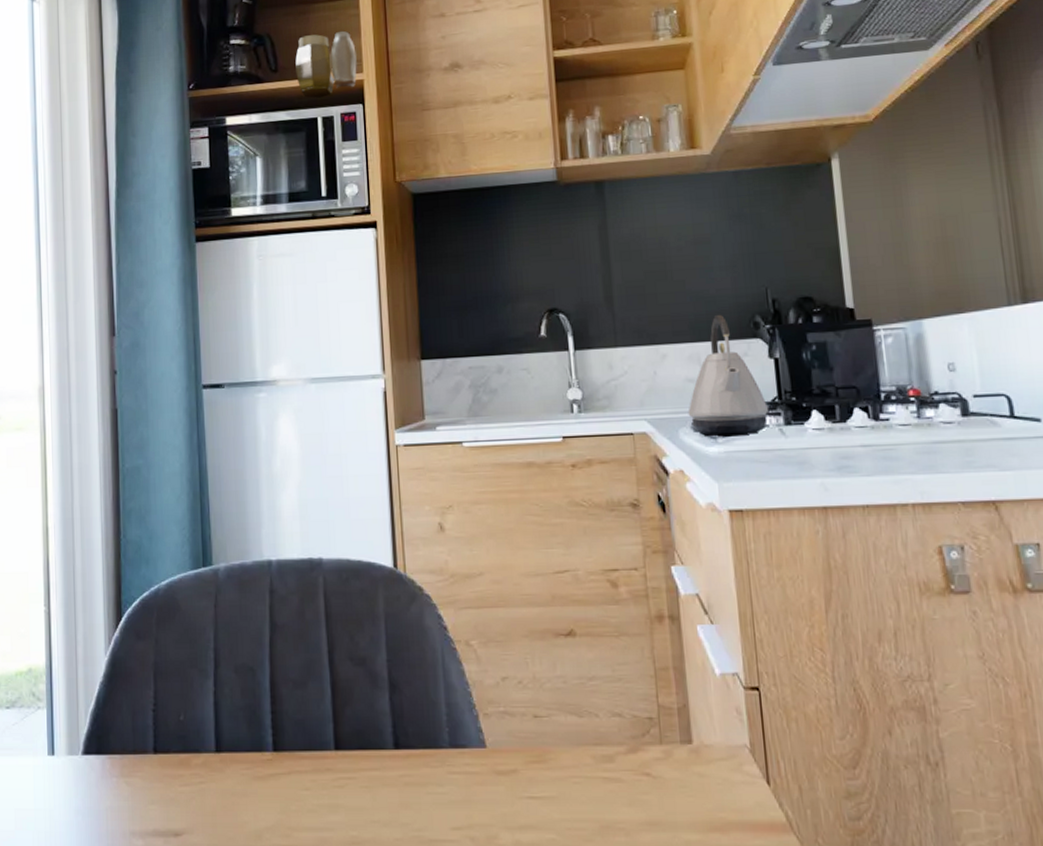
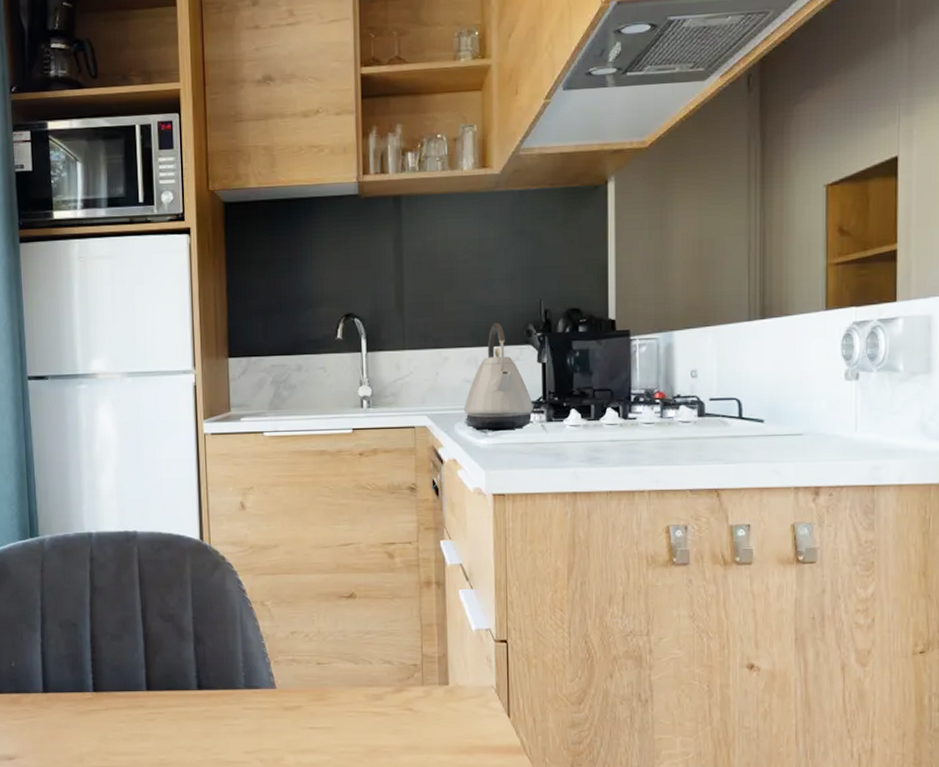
jar: present [295,34,335,98] -> none [114,41,152,106]
vase: present [330,30,357,92] -> none [148,38,174,100]

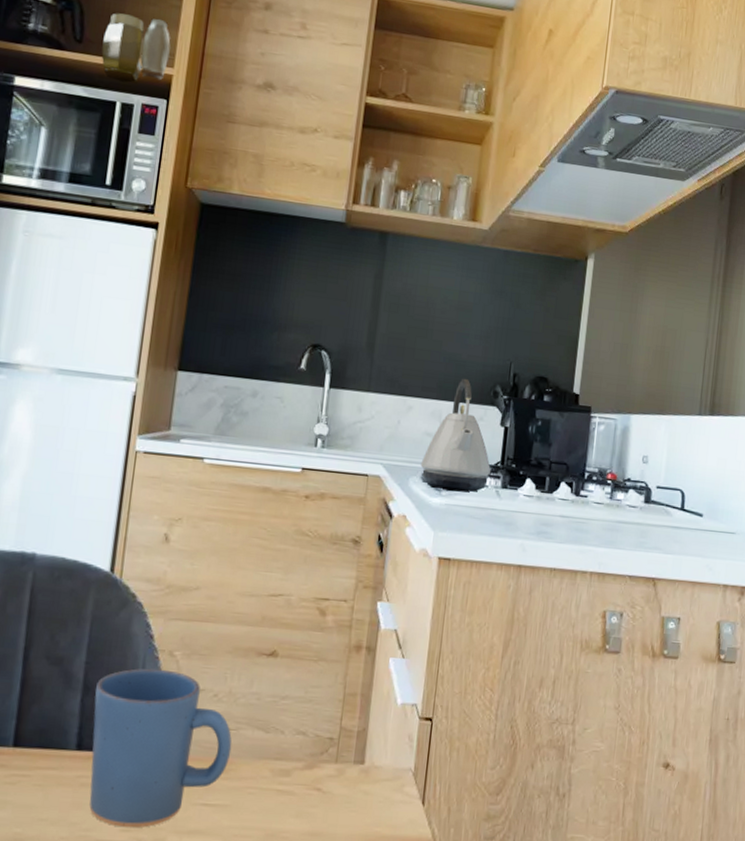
jar: none [114,41,152,106] -> present [101,13,145,83]
vase: none [148,38,174,100] -> present [140,18,171,83]
mug: none [205,617,328,751] -> present [89,668,232,828]

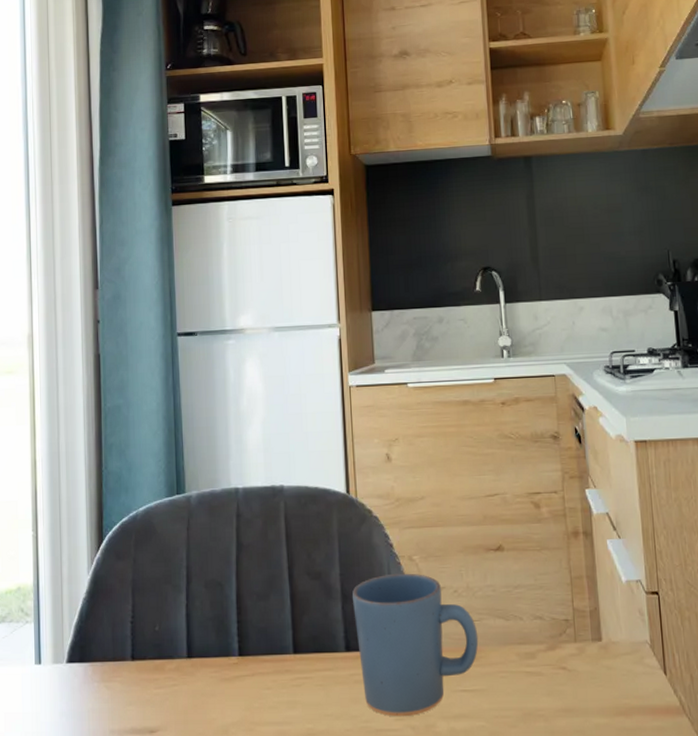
jar: present [101,13,145,83] -> none [262,23,298,80]
vase: present [140,18,171,83] -> none [294,20,318,74]
kettle: present [420,378,492,492] -> none [601,272,670,377]

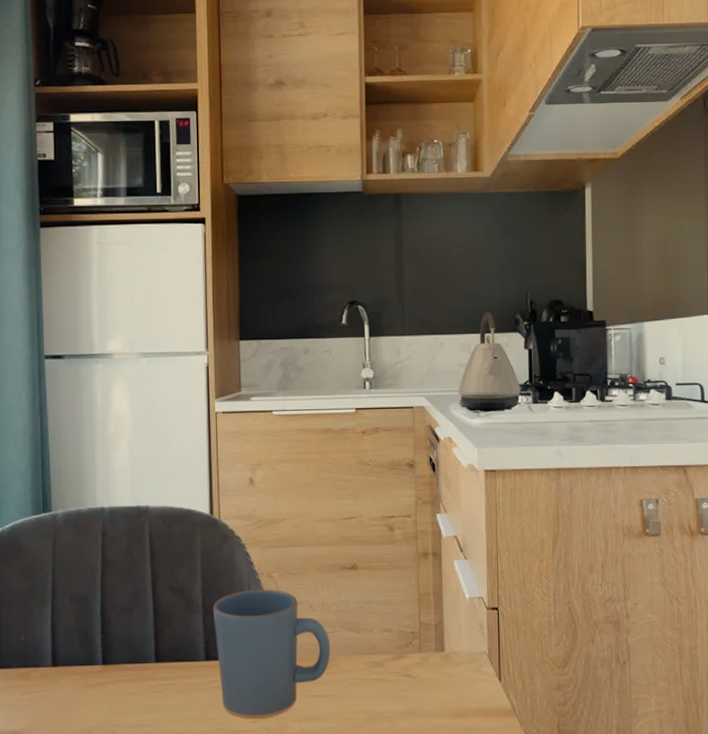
kettle: none [601,272,670,377] -> present [458,311,522,411]

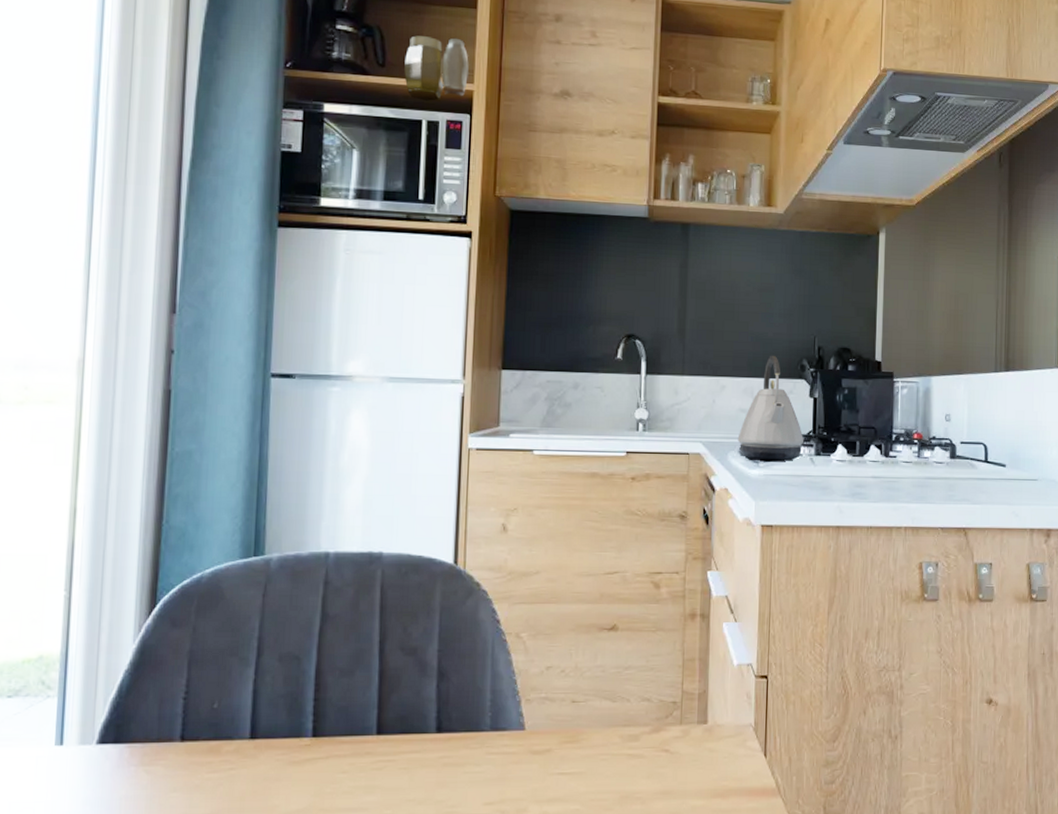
jar: none [136,44,171,103] -> present [404,35,444,101]
vase: none [168,42,192,99] -> present [441,37,469,99]
mug: present [213,589,331,720] -> none [449,651,582,802]

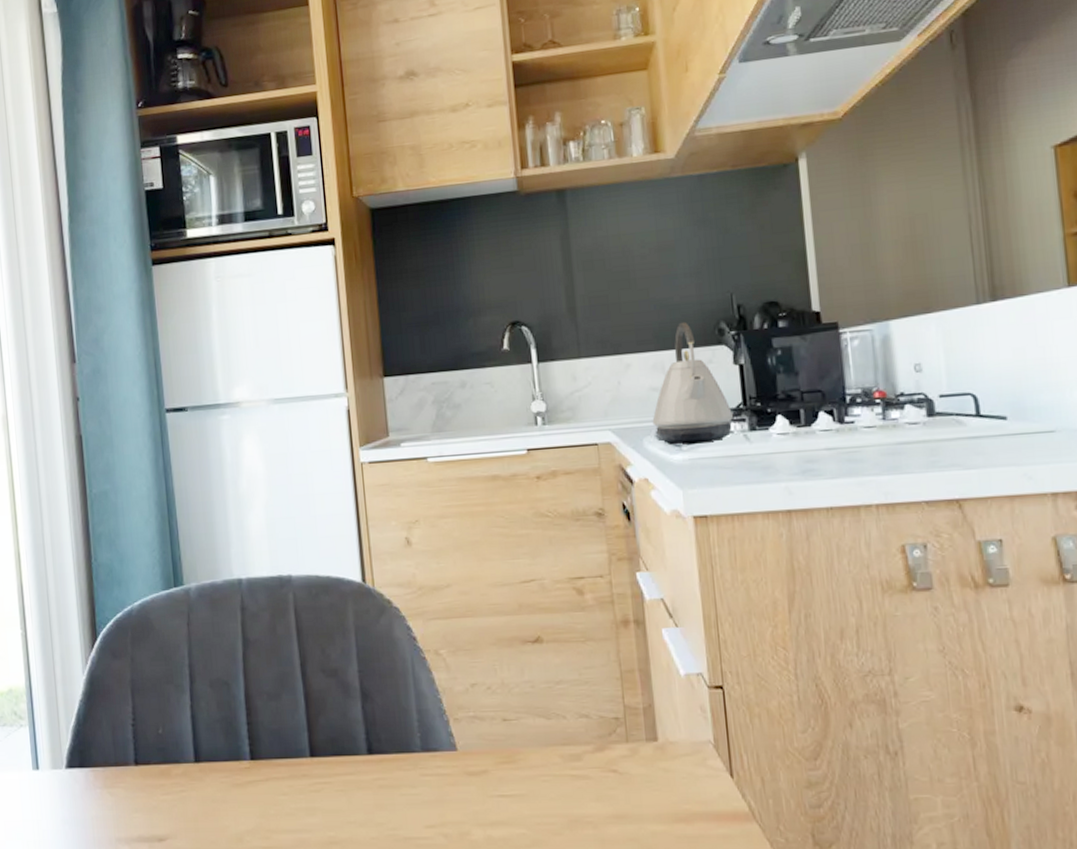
jar: present [404,35,444,101] -> none [245,45,287,113]
vase: present [441,37,469,99] -> none [281,40,310,105]

